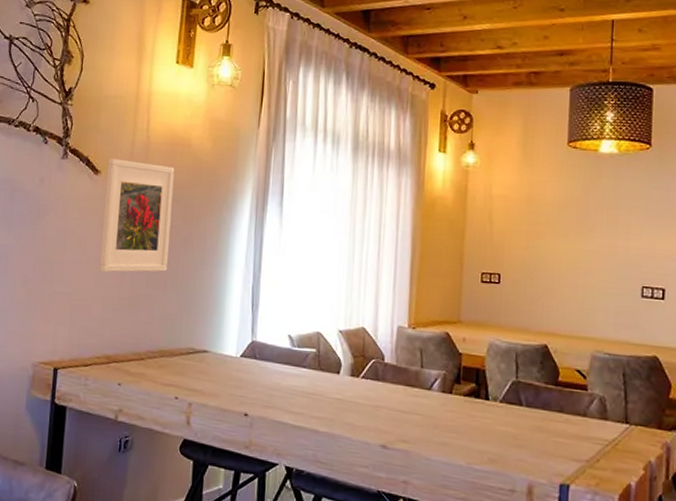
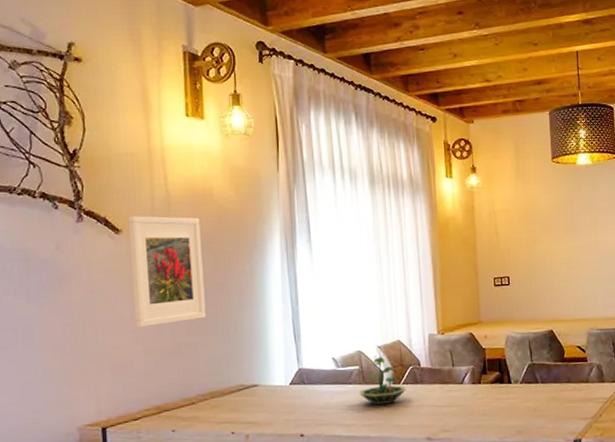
terrarium: none [312,340,365,398] -> present [359,355,406,406]

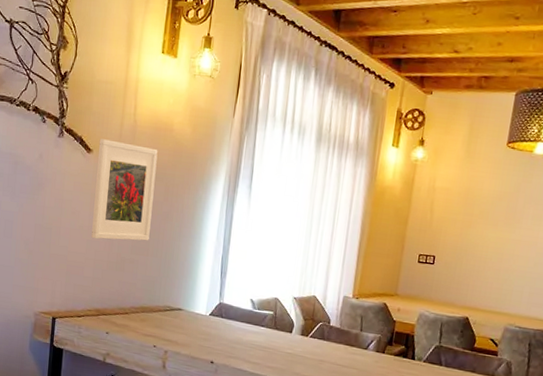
terrarium: present [359,355,406,406] -> none [269,305,313,353]

